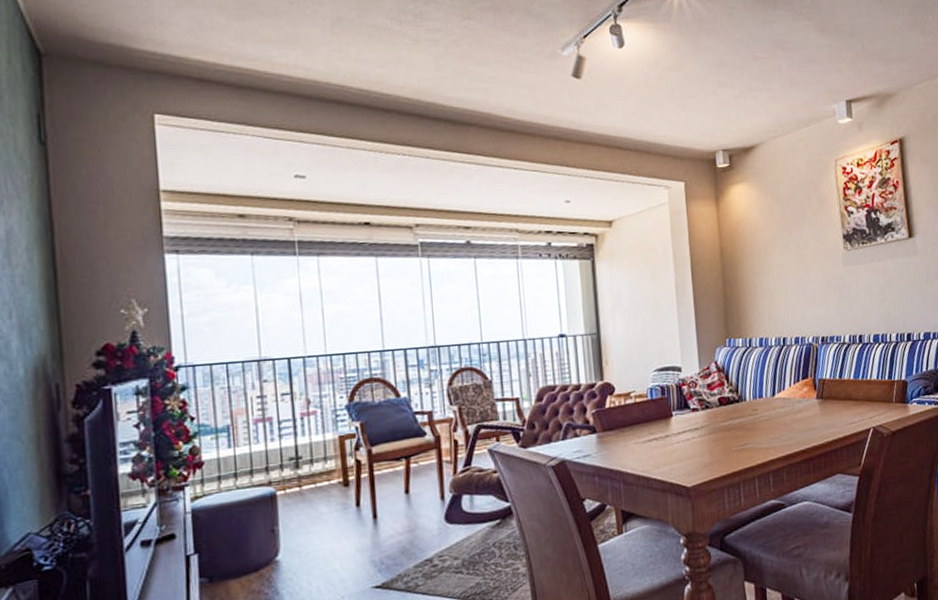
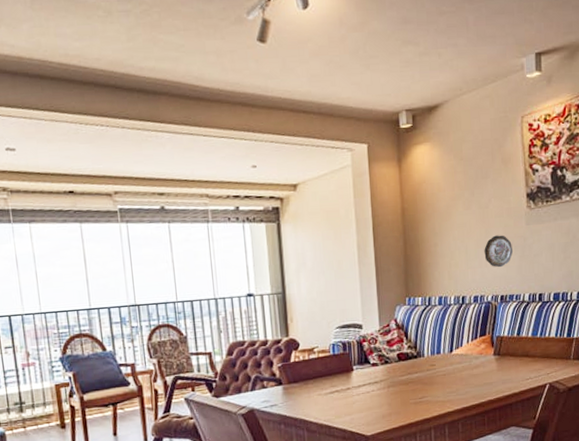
decorative plate: none [803,275,832,309] -> present [484,235,513,268]

